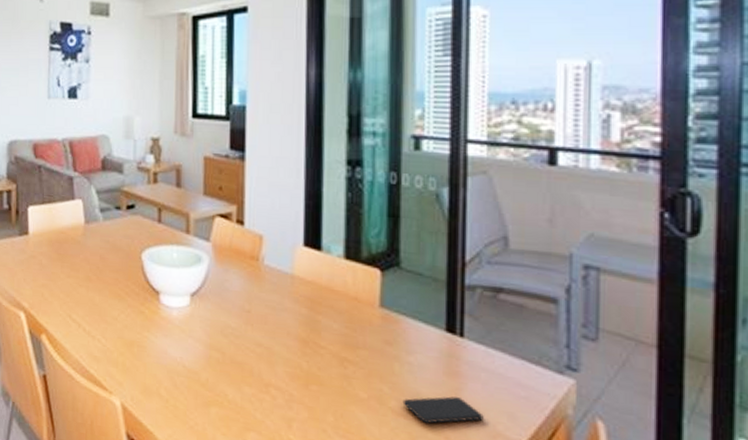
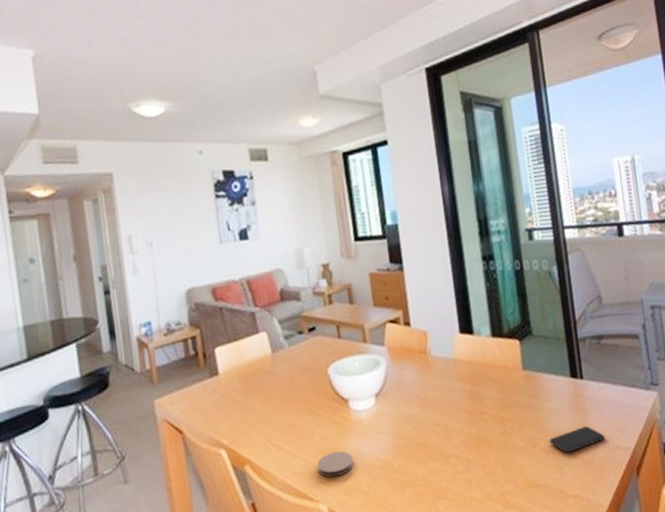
coaster: none [116,344,156,373] -> present [318,451,354,478]

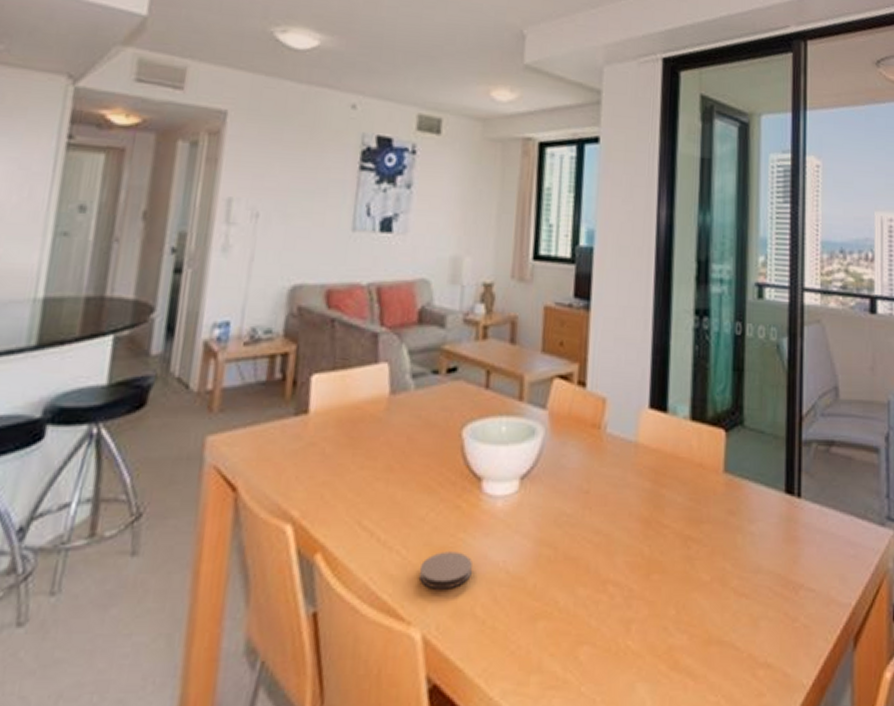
smartphone: present [549,426,605,453] -> none [744,565,819,600]

